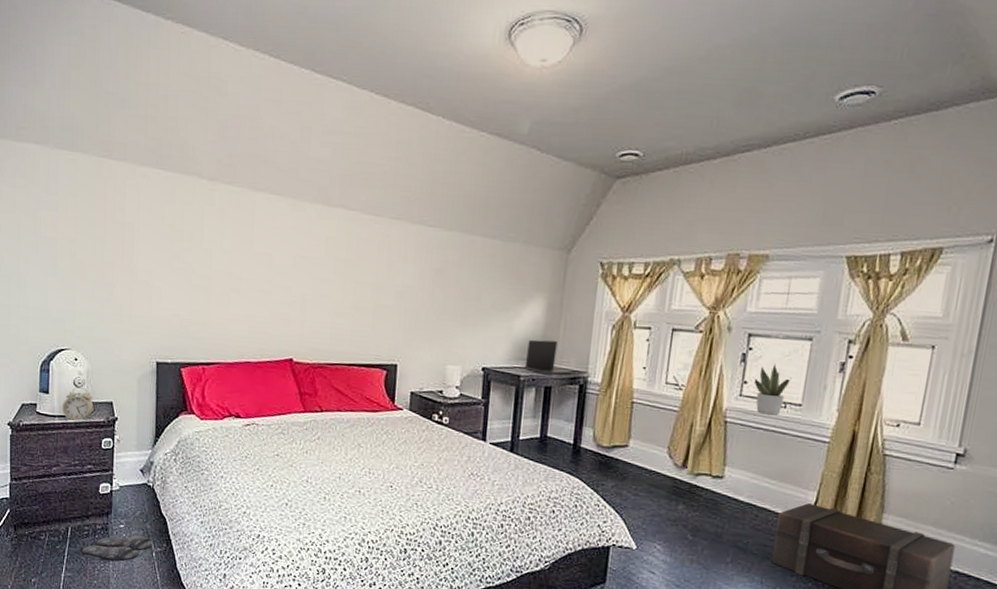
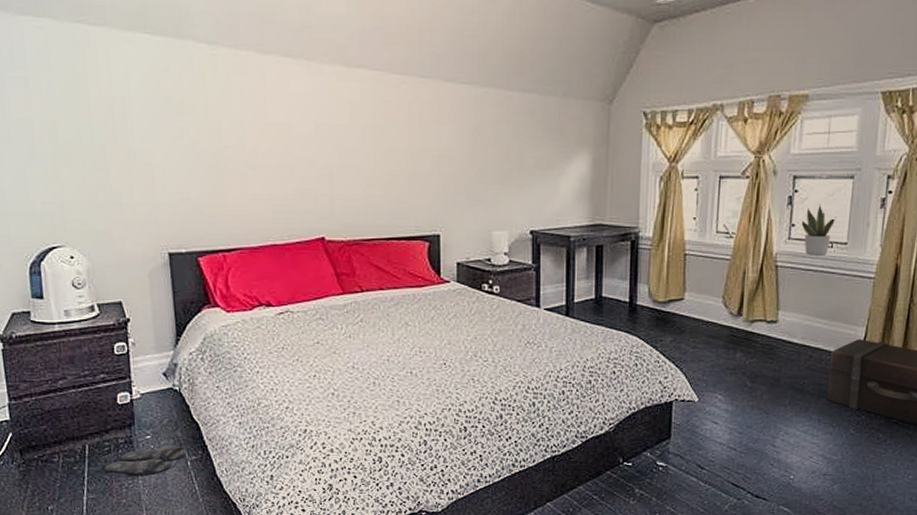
alarm clock: present [61,387,94,422] -> none [61,289,100,327]
laptop computer: present [524,339,574,375] -> none [574,197,625,233]

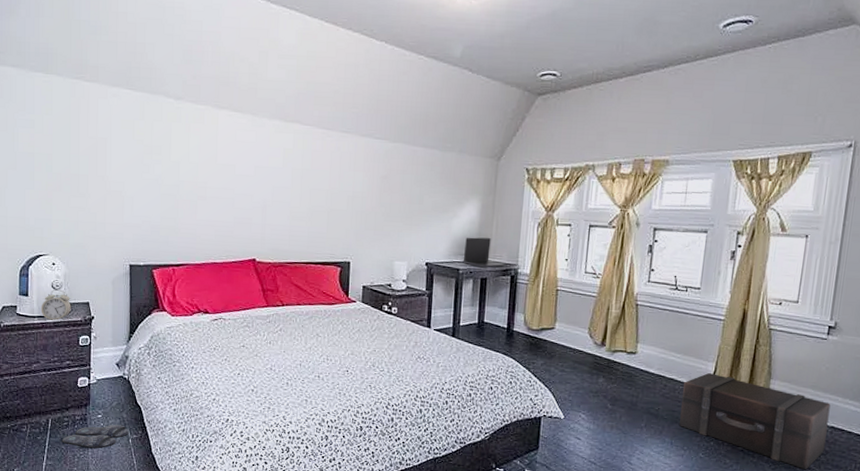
alarm clock: none [61,289,100,327] -> present [41,290,71,321]
laptop computer: none [574,197,625,233] -> present [463,237,506,268]
potted plant: present [801,204,837,256] -> none [659,253,691,298]

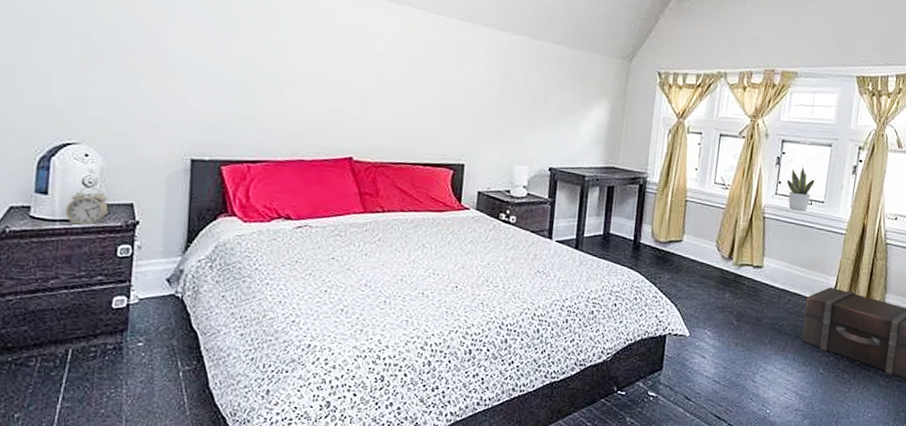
slippers: present [62,424,129,449] -> none [85,354,180,385]
laptop computer: present [463,237,506,268] -> none [589,142,635,175]
potted plant: none [659,253,691,298] -> present [786,166,816,212]

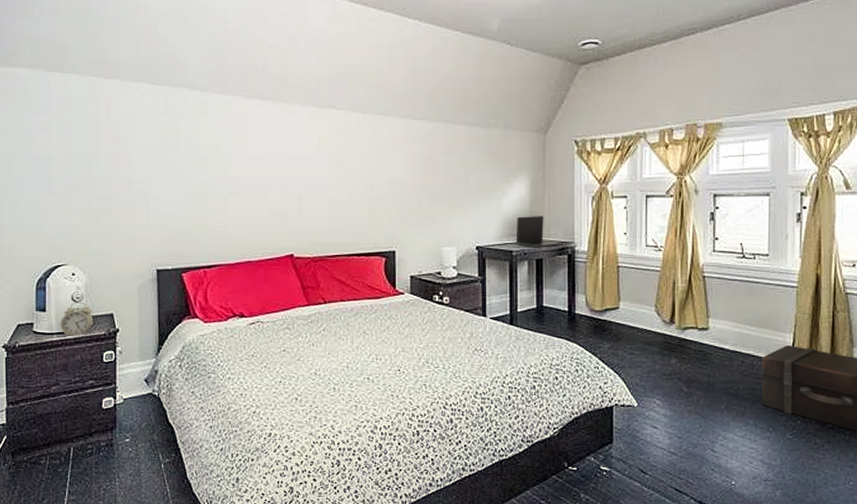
laptop computer: none [589,142,635,175] -> present [515,216,562,248]
potted plant: present [786,166,816,212] -> none [724,219,757,267]

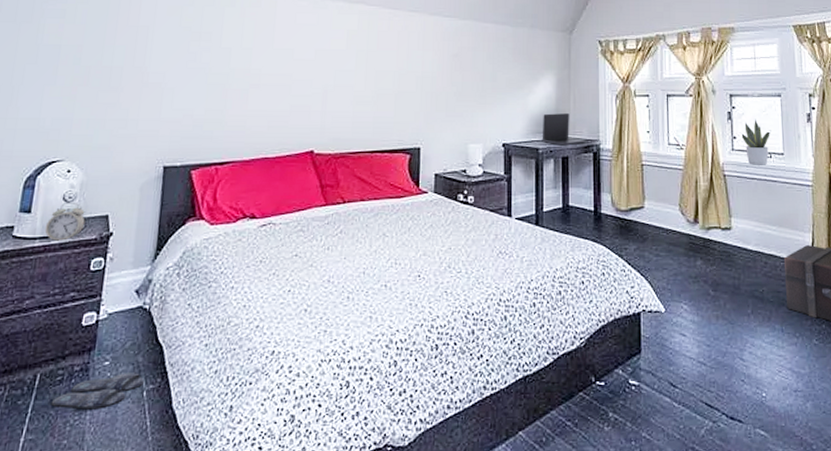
slippers: none [85,448,161,478] -> present [51,372,144,410]
potted plant: none [724,219,757,267] -> present [741,118,771,165]

